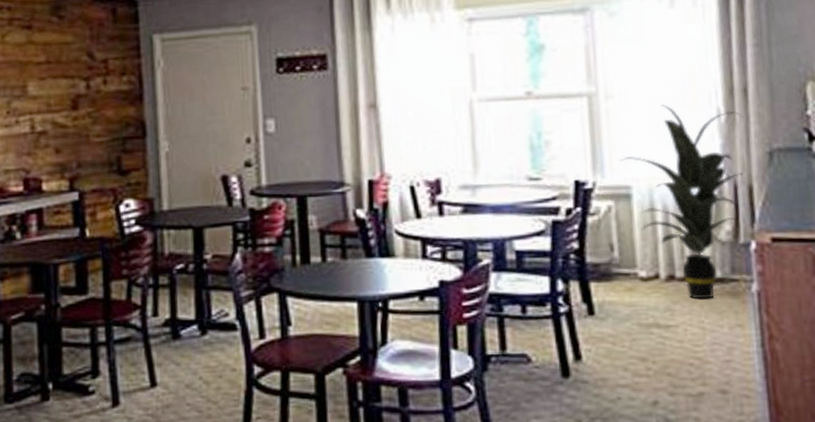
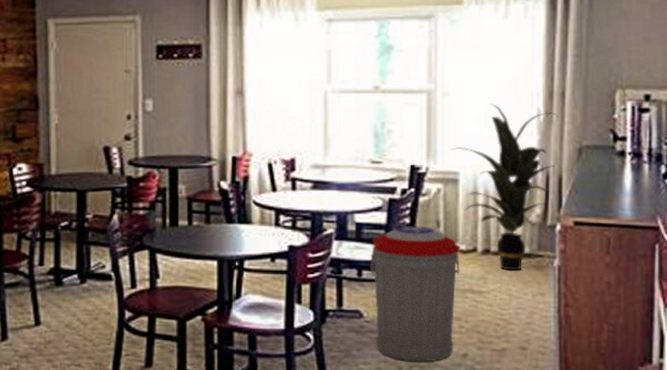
trash can: none [534,251,642,413] -> present [369,226,460,362]

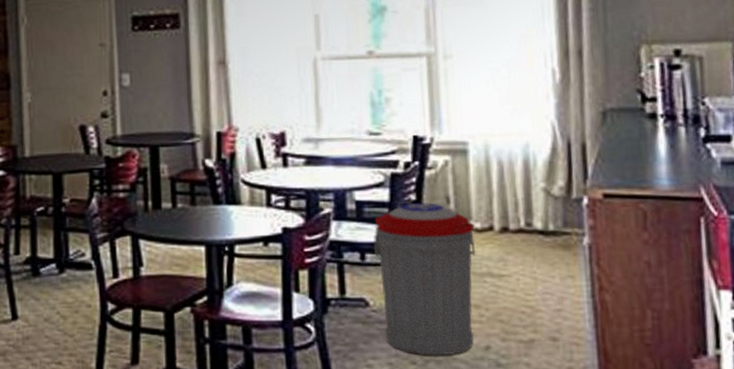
indoor plant: present [450,103,559,271] -> none [457,65,577,251]

